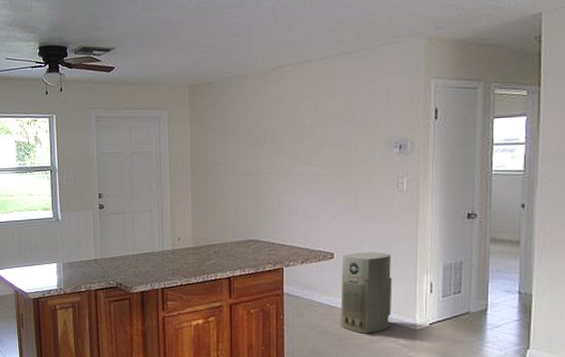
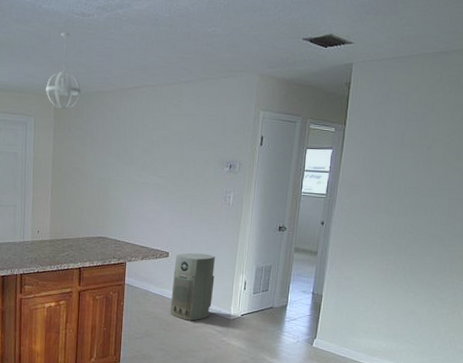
pendant light: none [179,15,219,99] -> present [46,32,82,110]

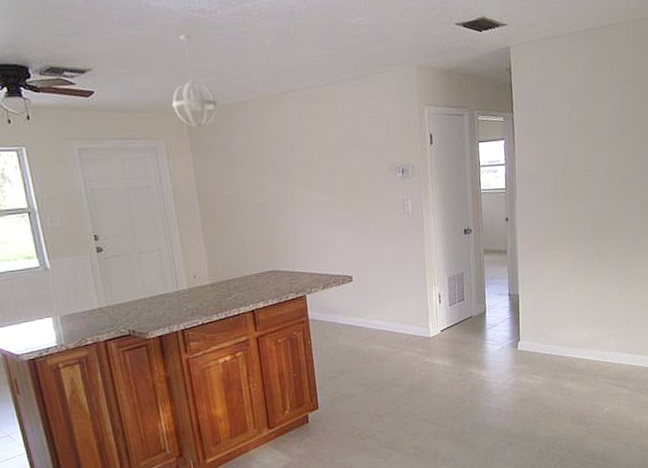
air purifier: present [170,253,215,321] -> none [360,271,408,348]

